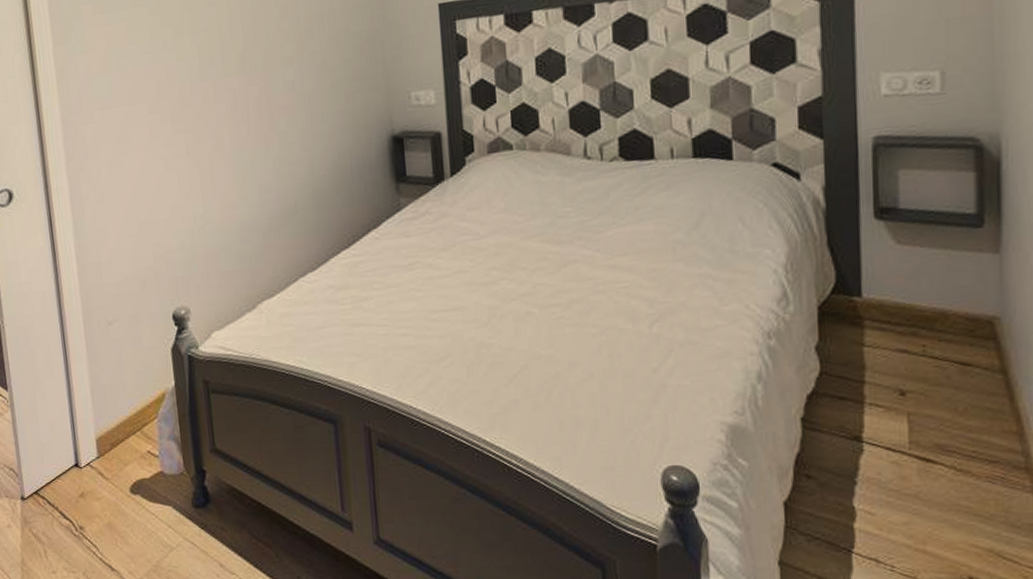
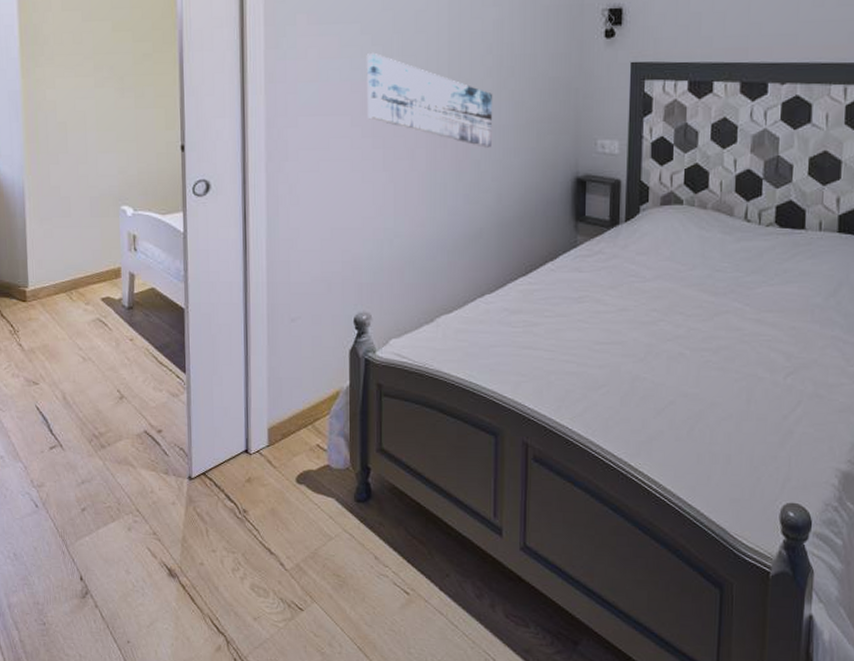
wall art: none [156,33,298,117] -> present [366,52,492,148]

